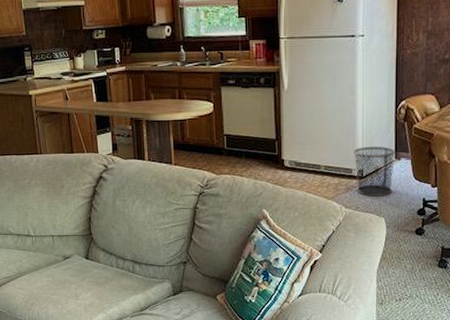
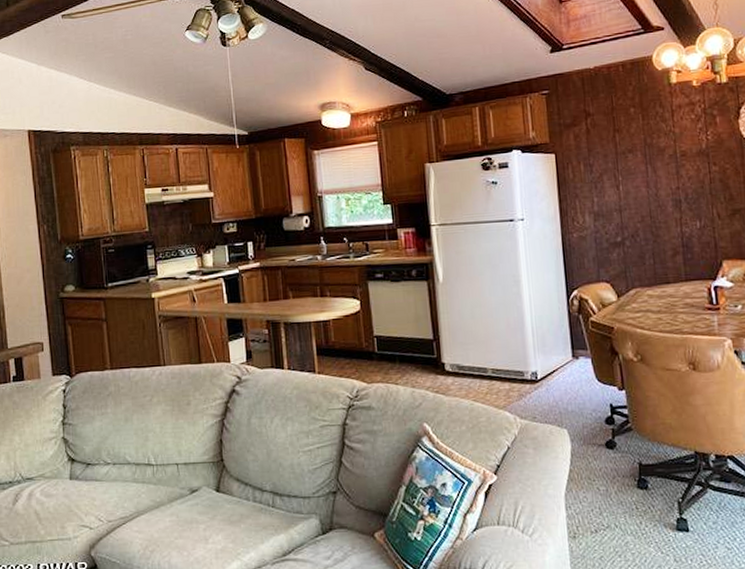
waste bin: present [353,147,396,197] -> none [524,344,573,404]

